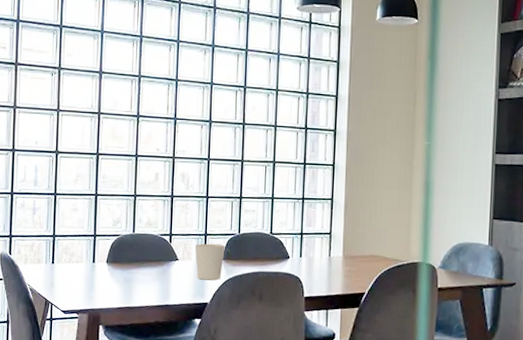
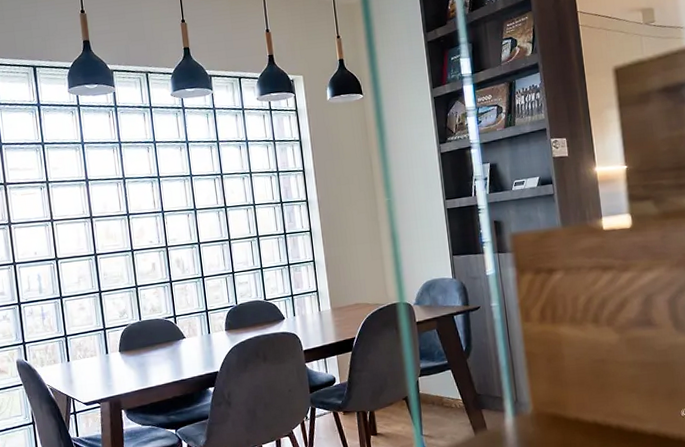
dixie cup: present [195,243,225,281] -> none [198,317,227,352]

